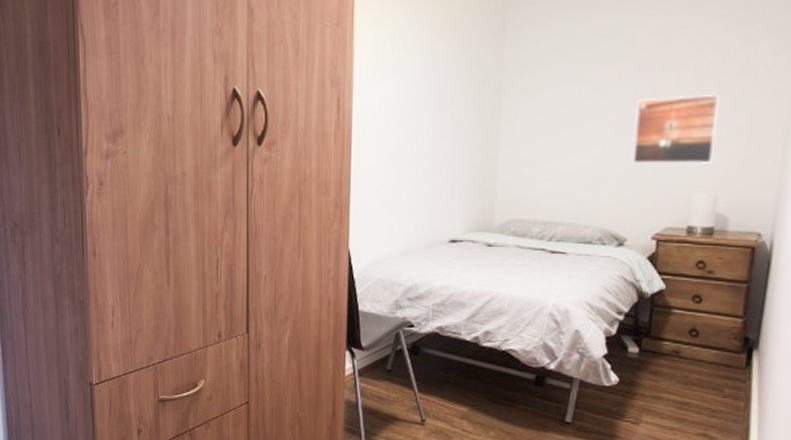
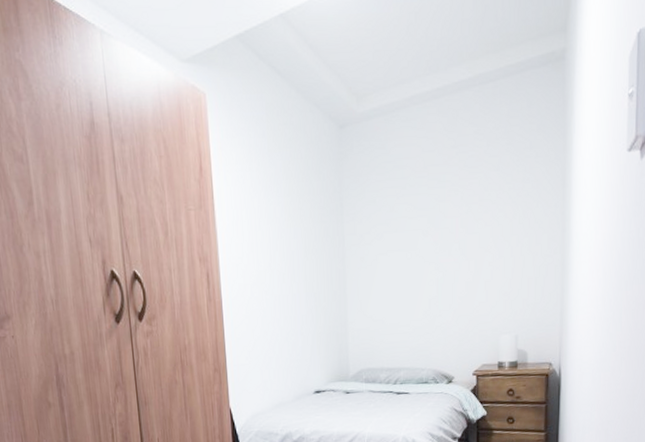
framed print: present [632,93,720,165] -> none [451,252,512,314]

